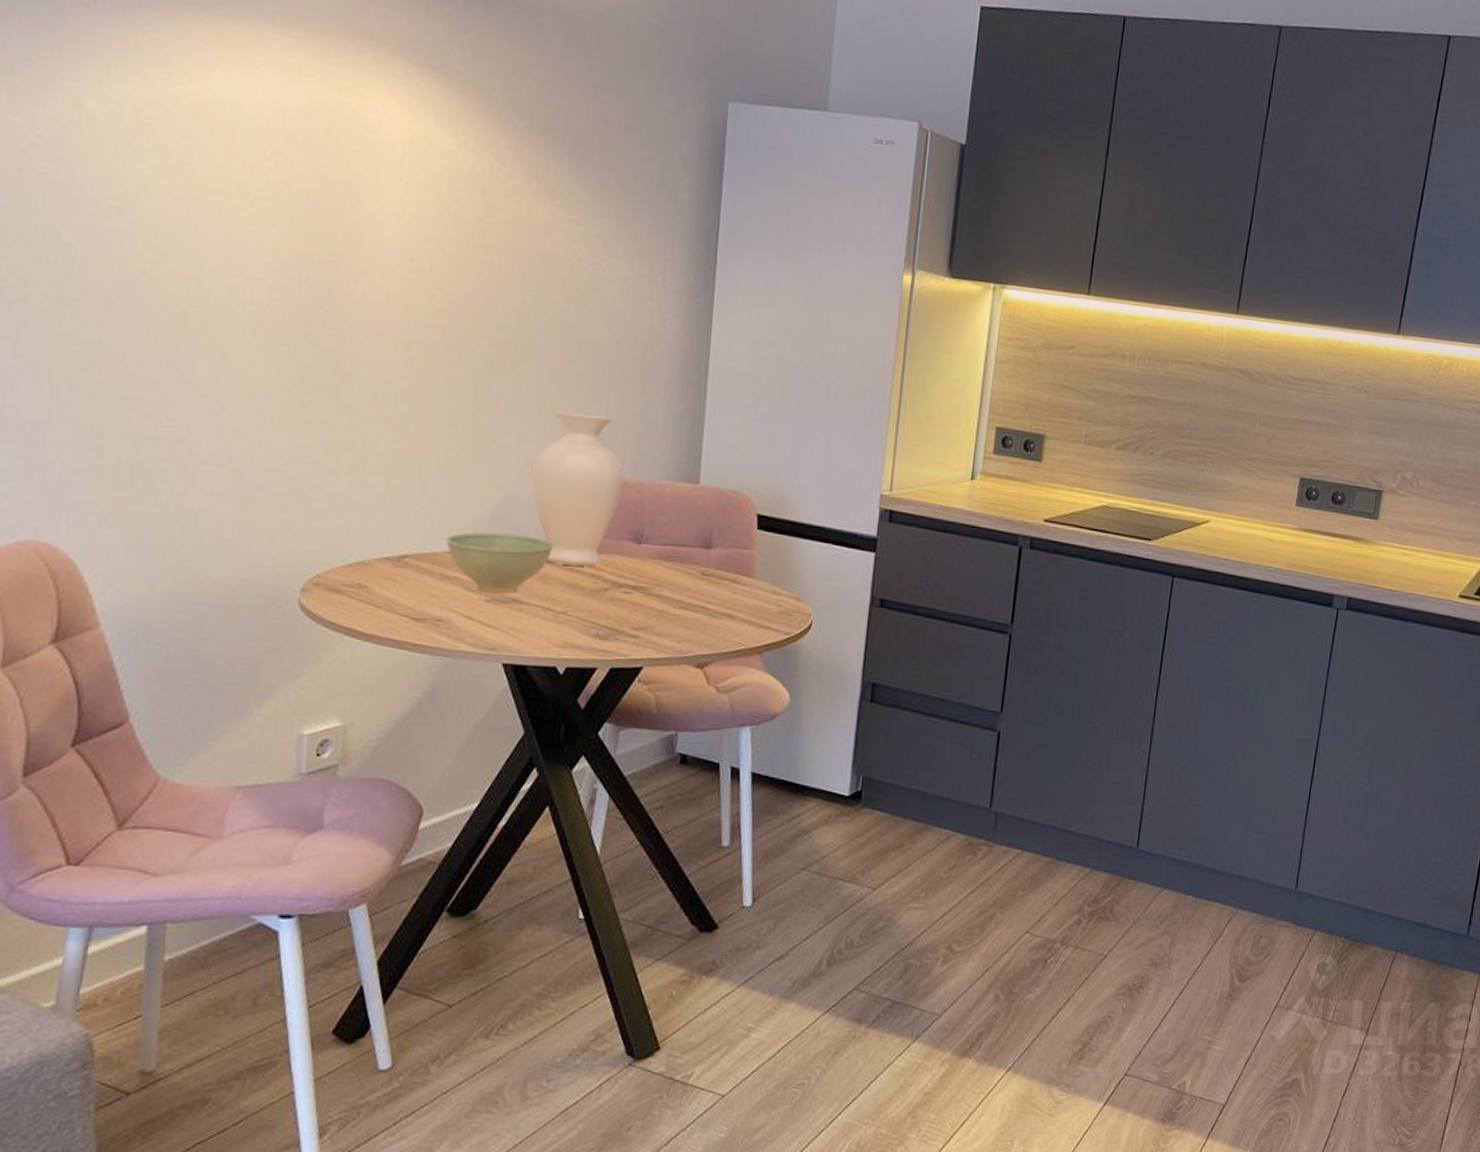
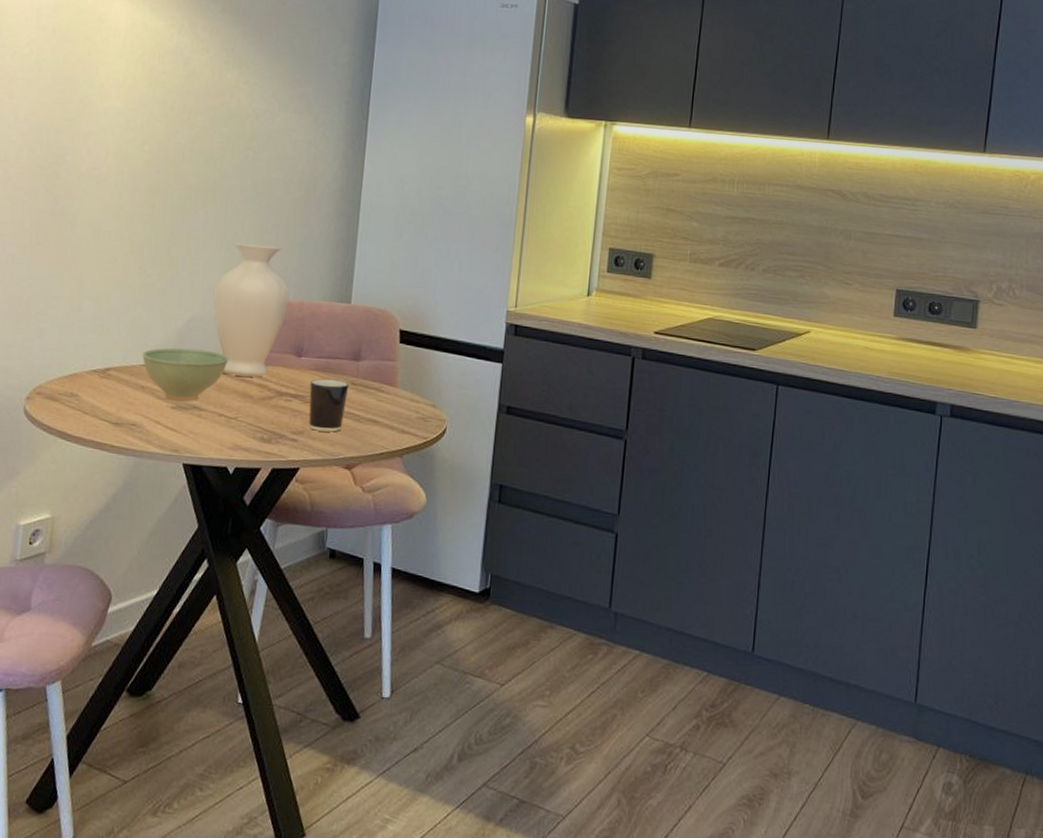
mug: none [651,568,700,628] -> present [308,378,350,432]

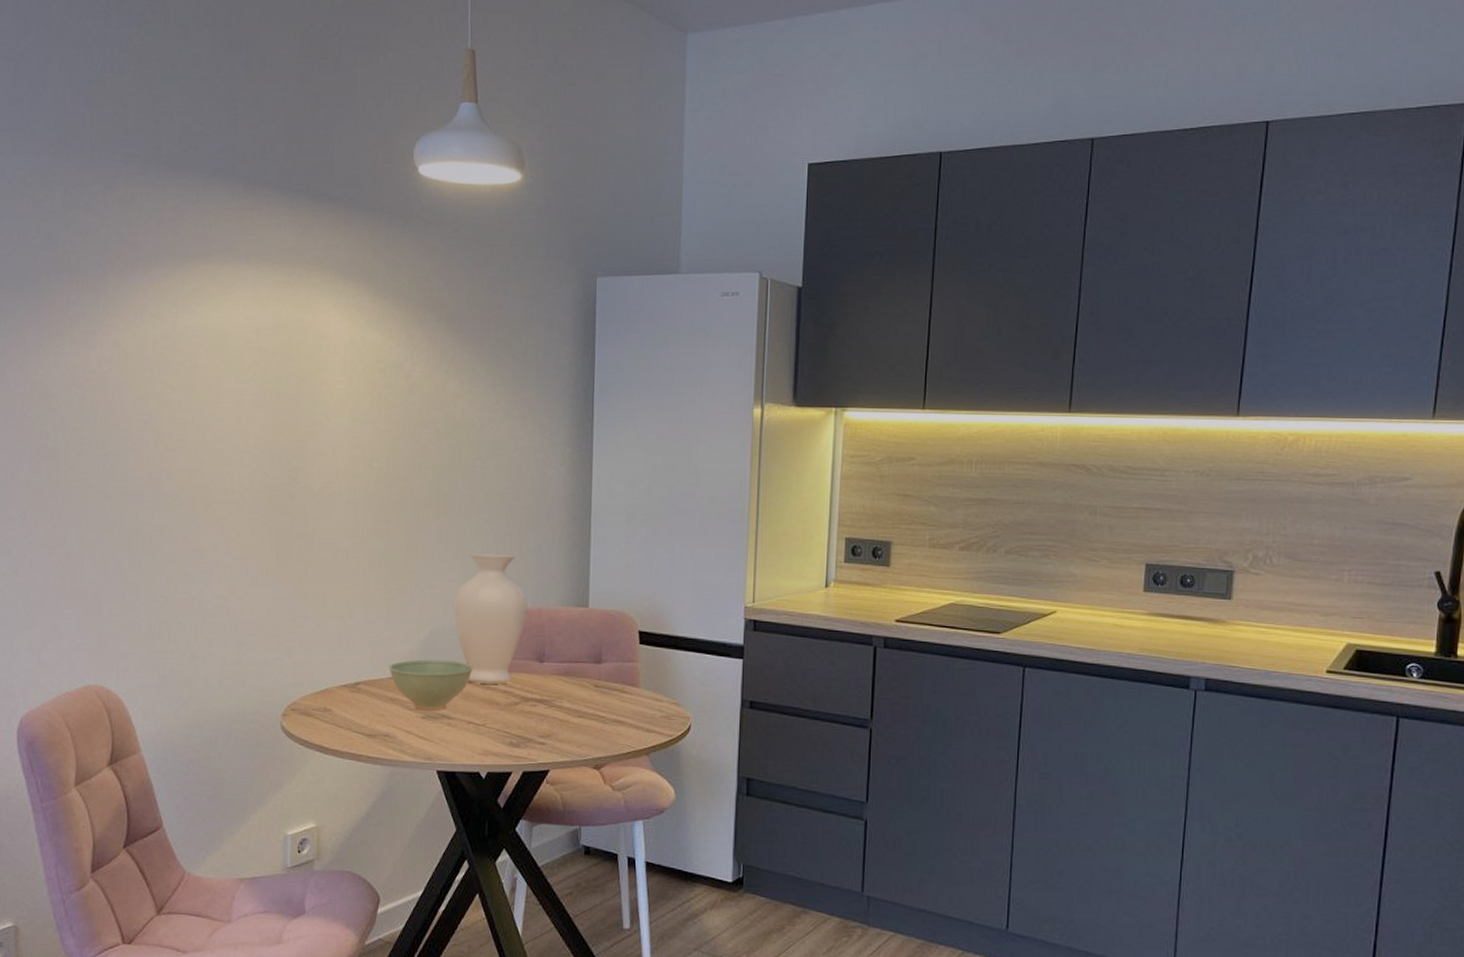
mug: present [308,378,350,432] -> none [554,683,593,734]

